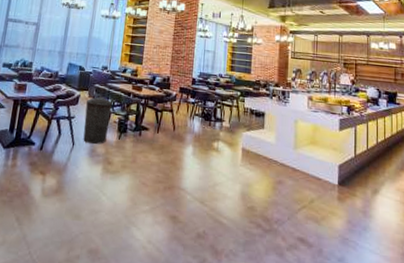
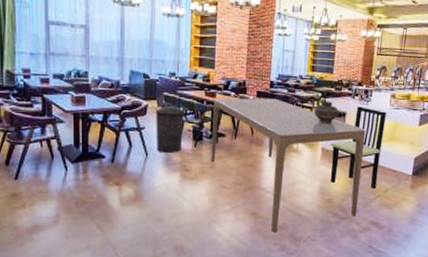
dining table: none [133,92,286,243] -> present [211,98,366,233]
vessel: none [233,99,258,123] -> present [314,101,339,124]
dining chair: none [251,107,306,198] -> present [330,106,387,188]

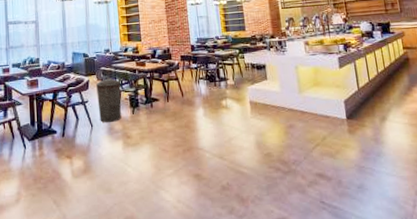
dining table: present [211,98,366,233] -> none [144,60,299,195]
vessel: present [314,101,339,124] -> none [235,56,259,77]
dining chair: present [330,106,387,188] -> none [257,57,313,137]

